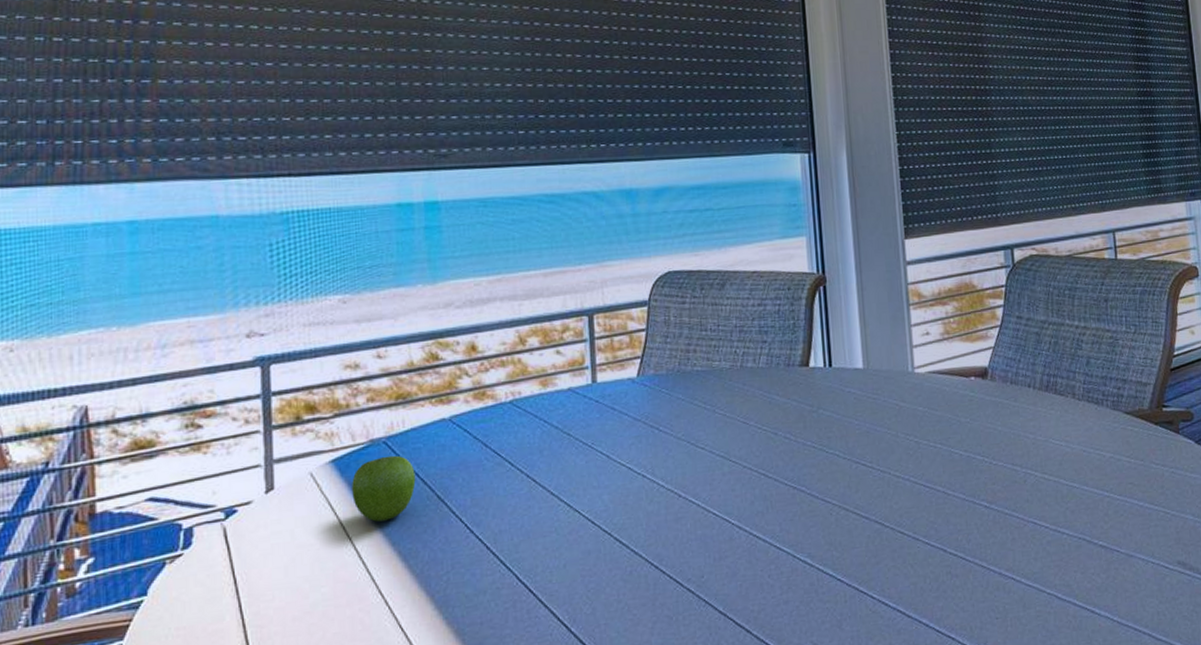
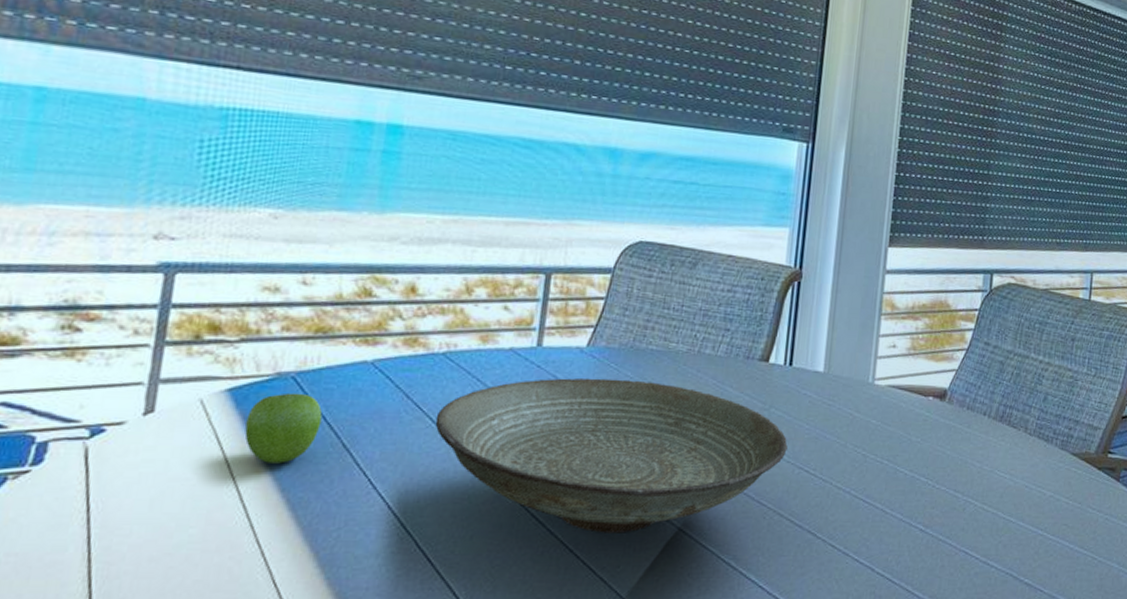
decorative bowl: none [514,400,842,548] -> present [435,378,788,533]

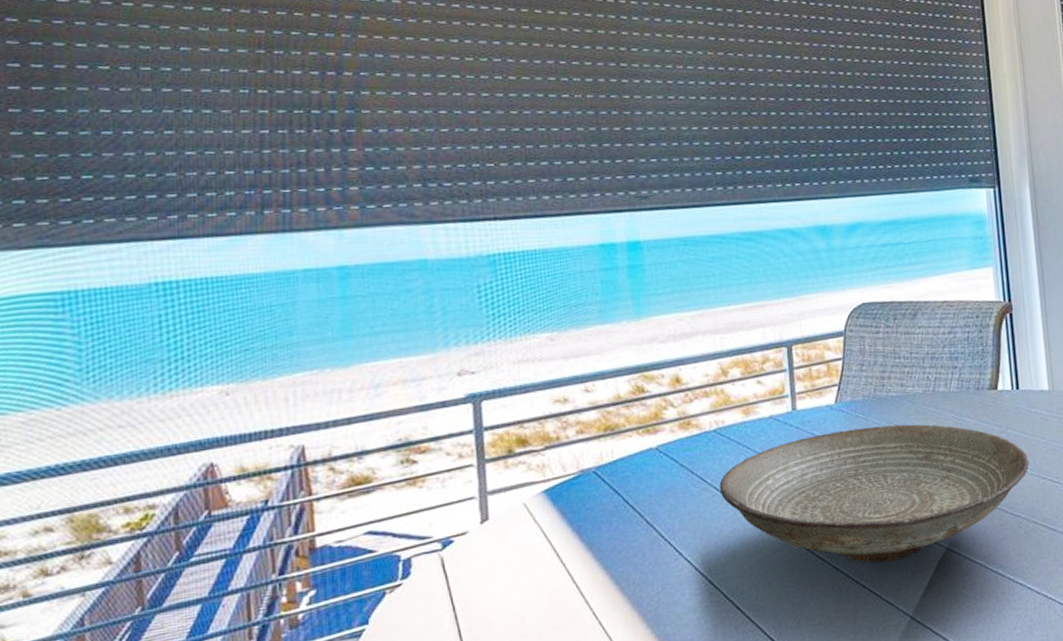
fruit: present [244,392,323,464] -> none [564,484,626,548]

